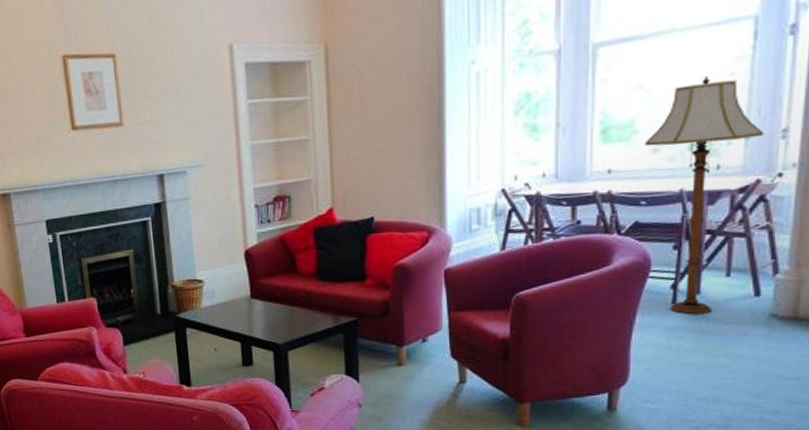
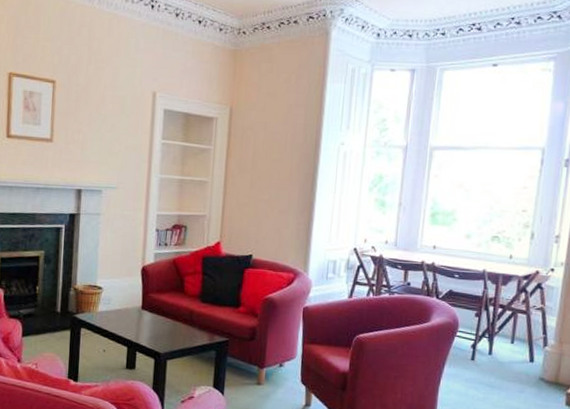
floor lamp: present [645,76,764,314] -> none [461,186,543,371]

